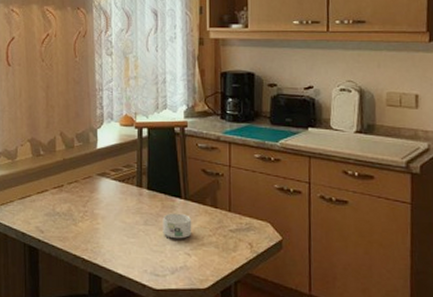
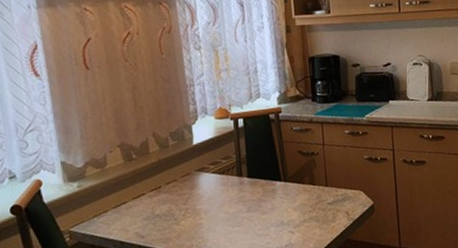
mug: present [162,213,192,239] -> none [265,195,294,220]

